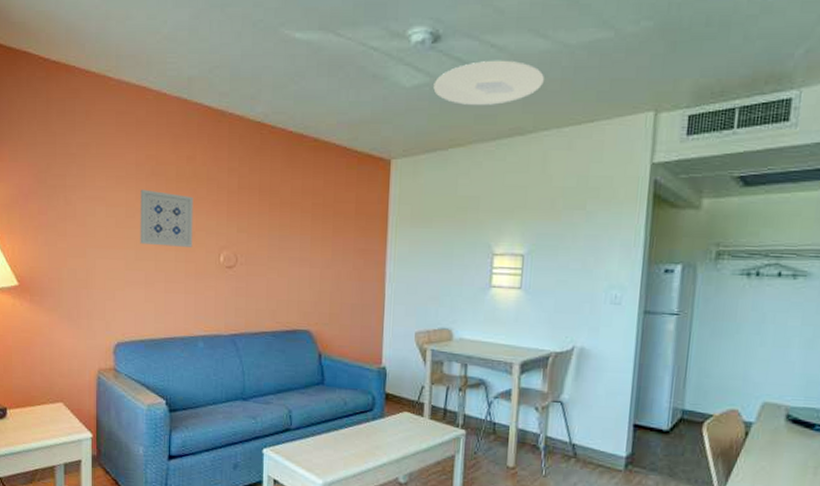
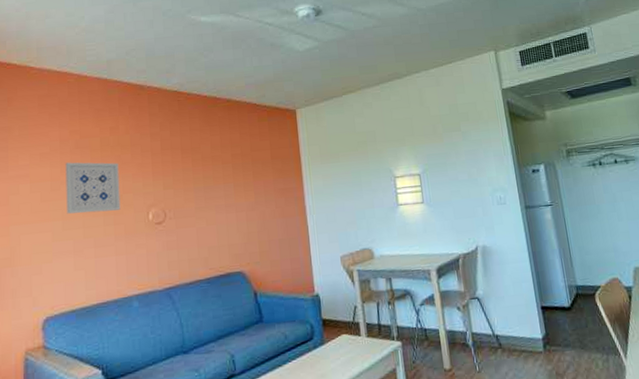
ceiling light: present [433,60,544,105] -> none [322,24,408,60]

